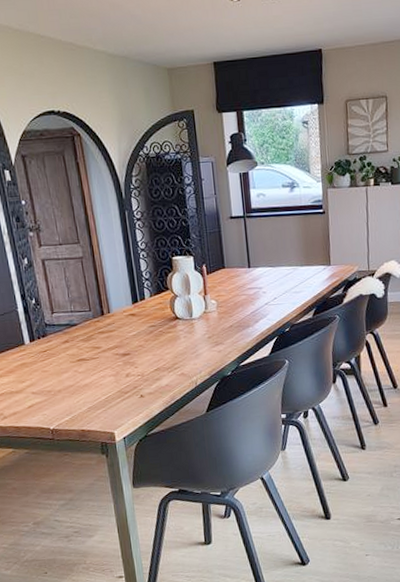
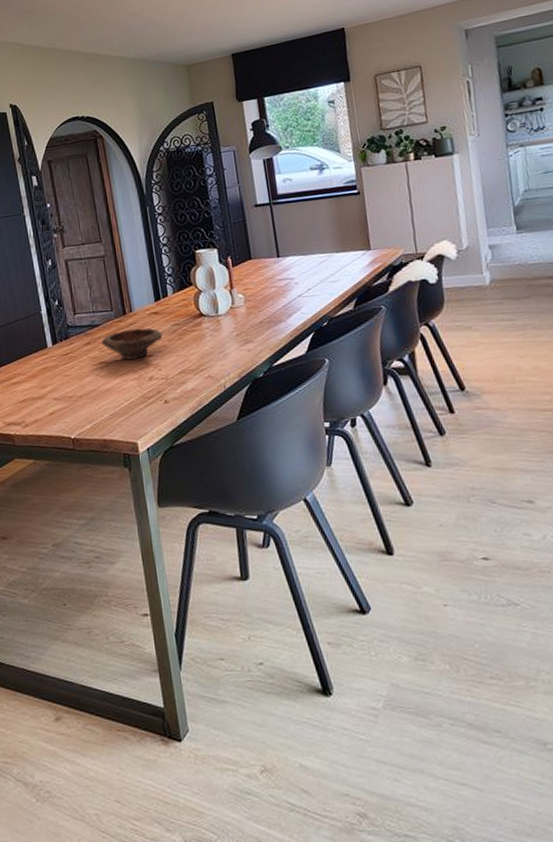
bowl: none [79,328,139,358] -> present [101,328,163,360]

